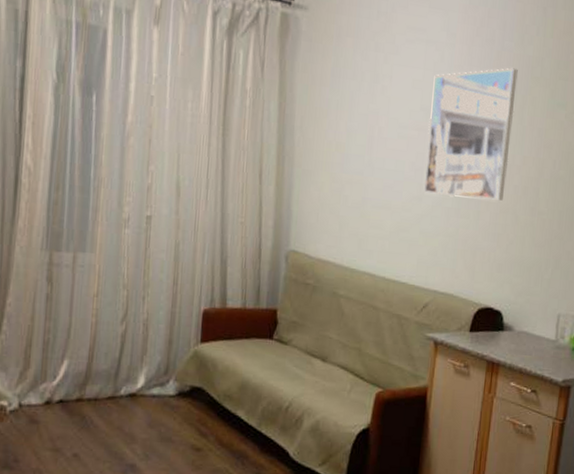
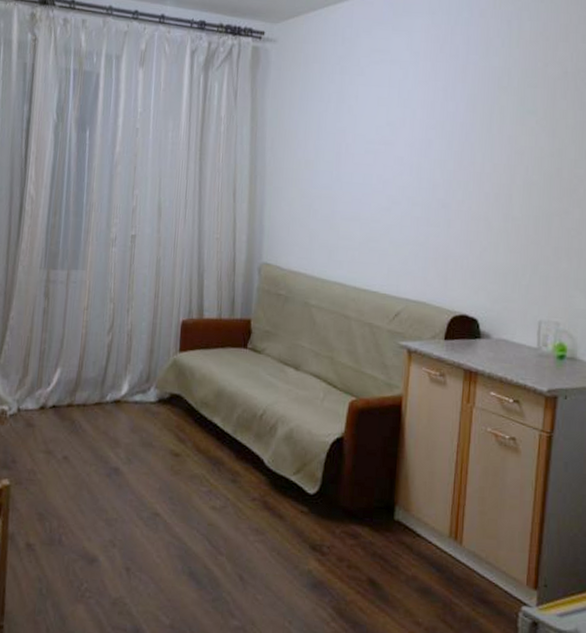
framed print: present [424,68,518,201] -> none [393,80,484,208]

